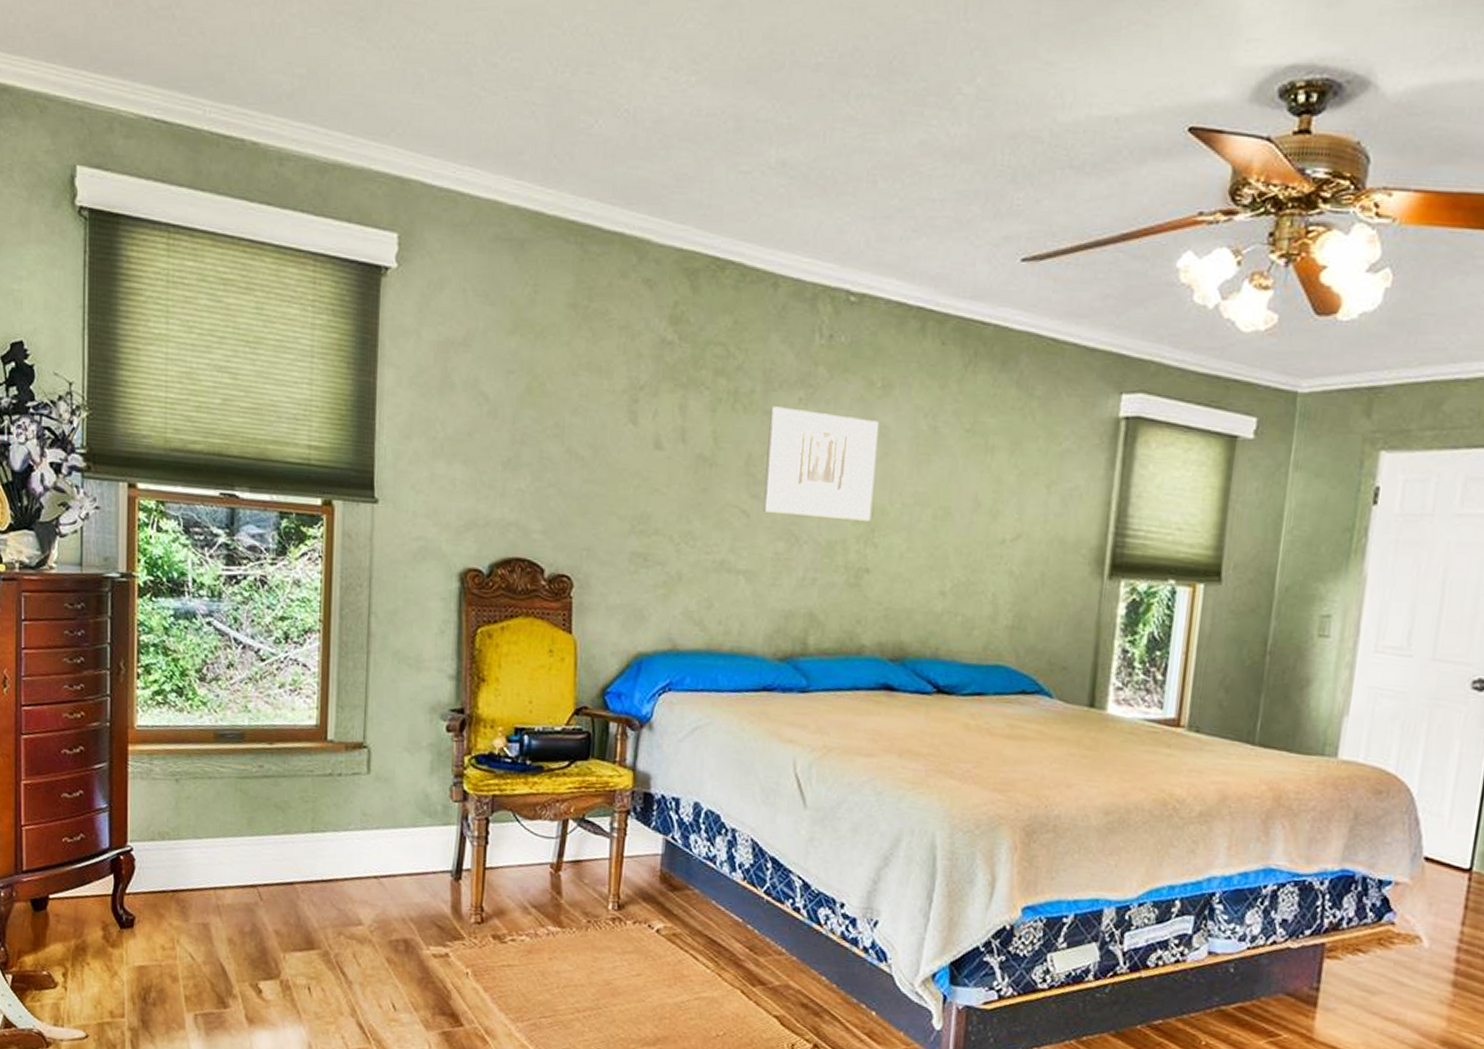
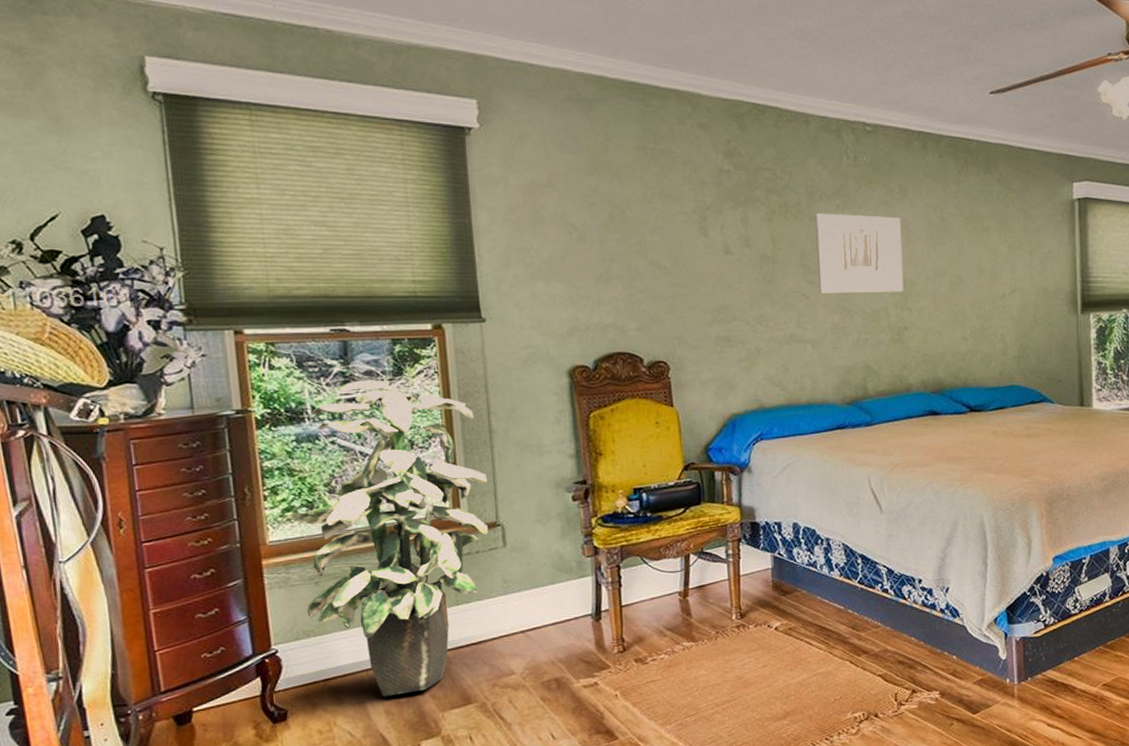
indoor plant: none [155,555,360,924] -> present [286,380,488,697]

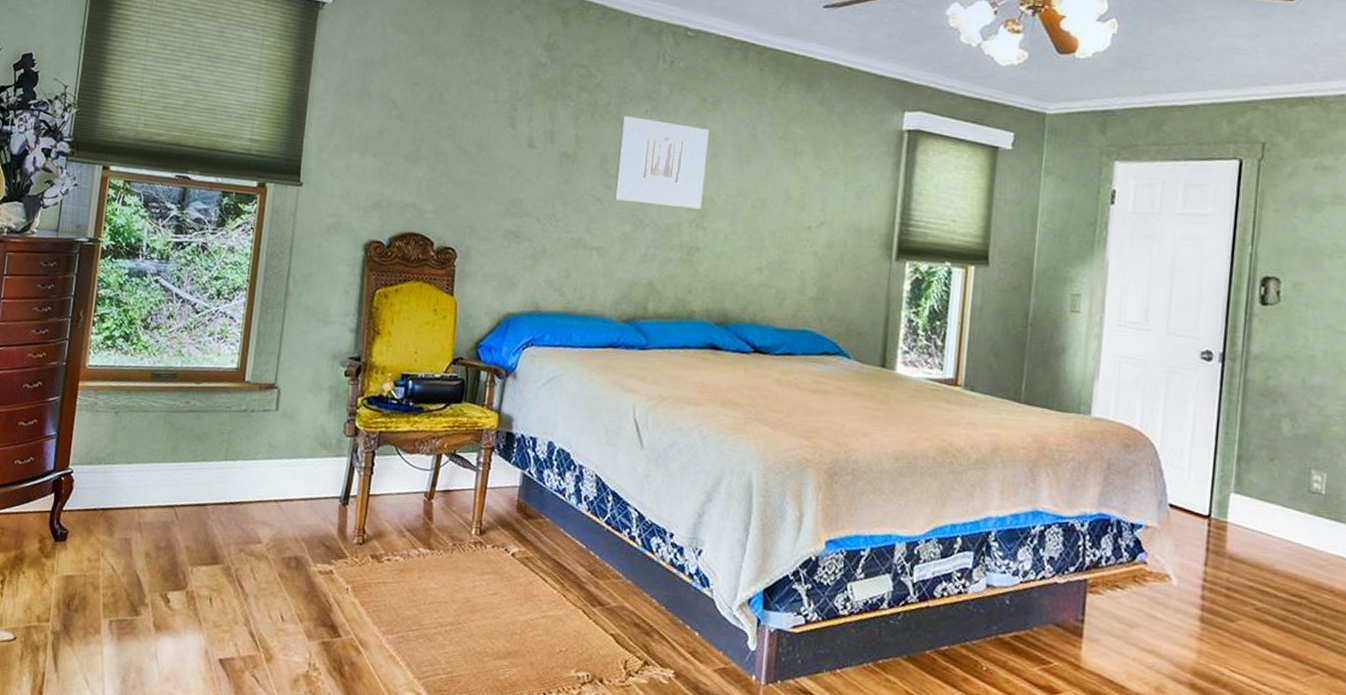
indoor plant: present [286,380,488,697] -> none [103,226,276,540]

